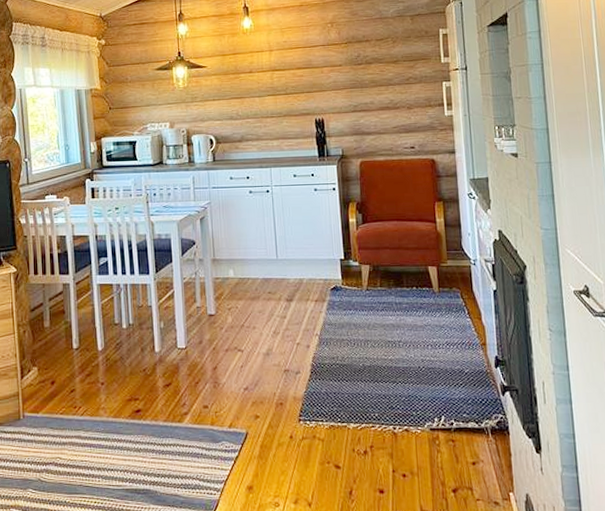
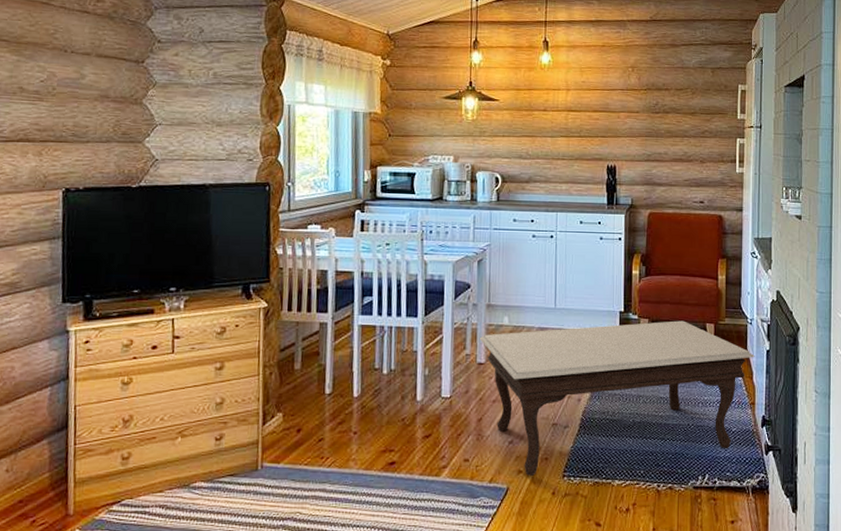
coffee table: none [207,265,482,420] -> present [479,320,755,476]

